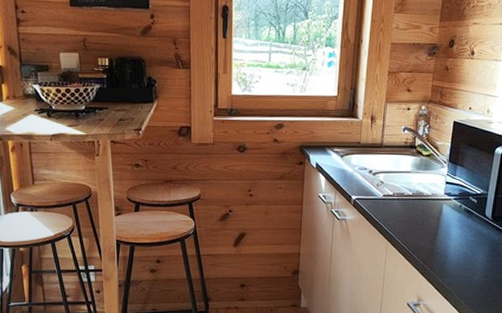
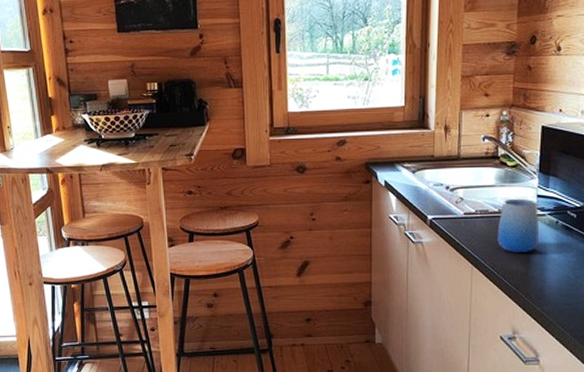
cup: none [410,184,446,231] -> present [497,198,540,252]

